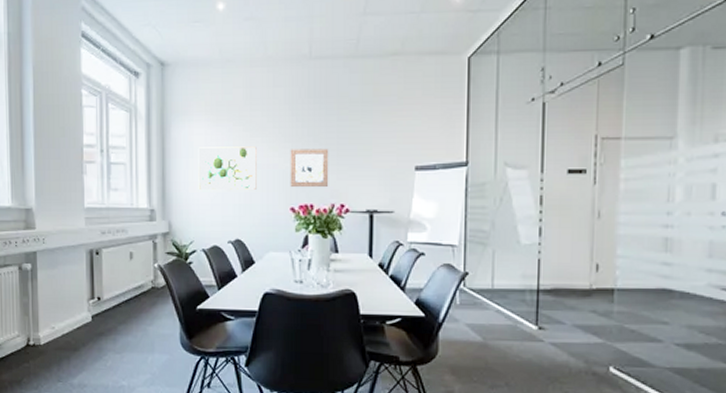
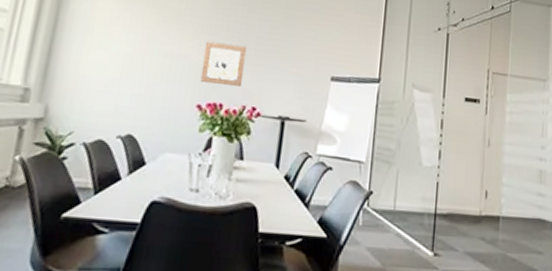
wall art: present [198,146,257,190] -> none [91,24,169,80]

